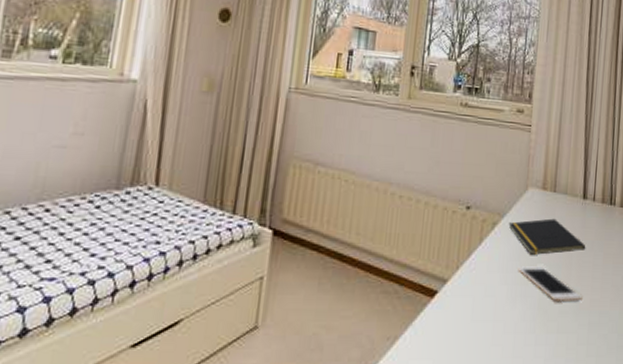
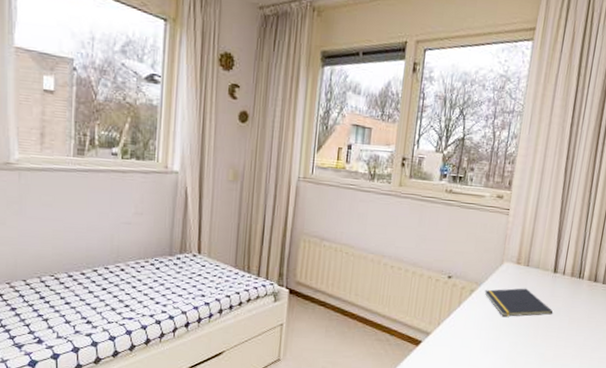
cell phone: present [518,265,582,301] -> none [491,325,547,355]

